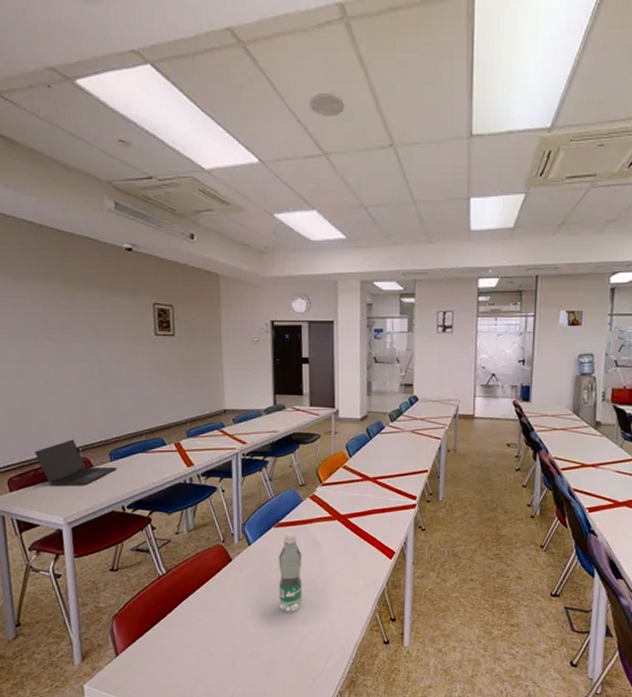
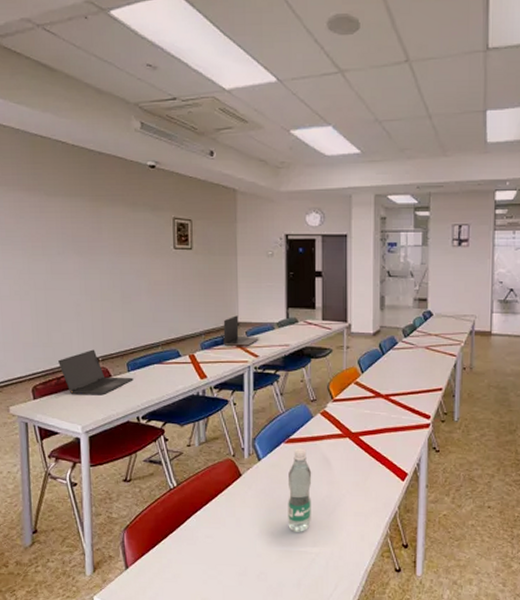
laptop computer: none [209,403,248,434] -> present [223,315,260,347]

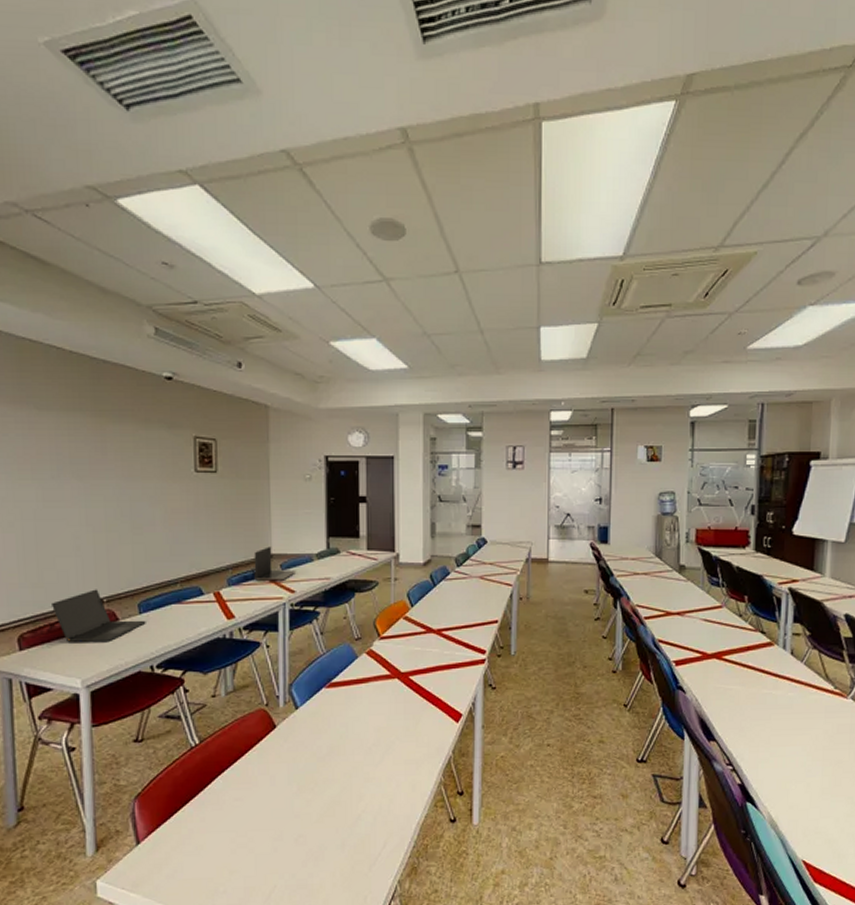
bottle: present [287,448,312,532] -> none [329,692,357,787]

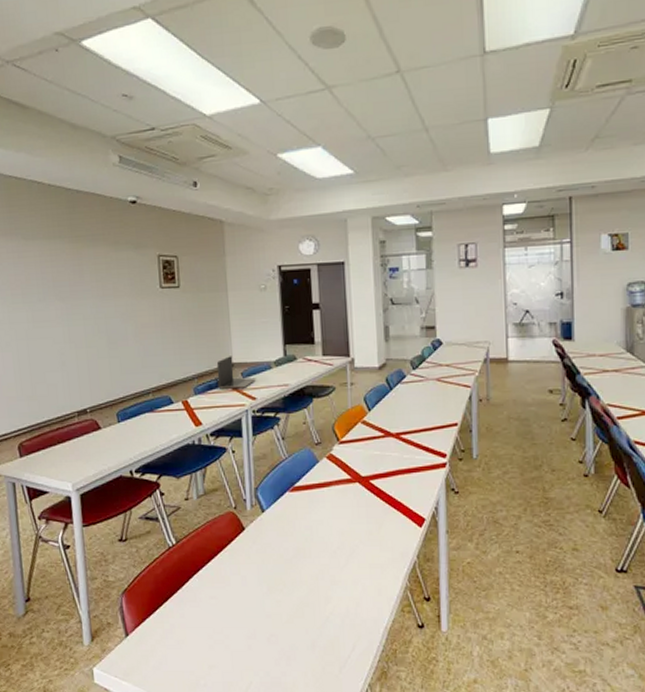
laptop: present [52,589,146,643] -> none [44,400,124,450]

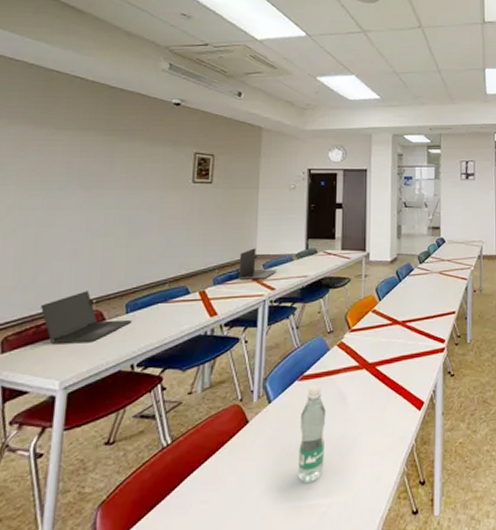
laptop: none [44,400,124,450] -> present [41,290,132,344]
bottle: none [295,496,323,589] -> present [298,384,326,483]

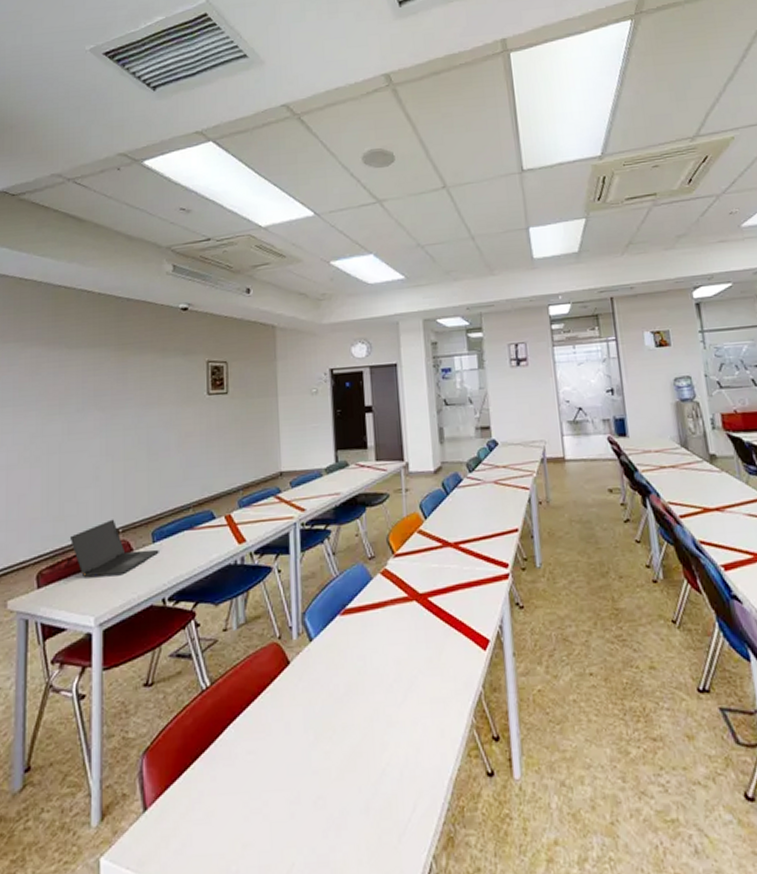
laptop computer: present [238,248,278,281] -> none [263,464,307,501]
bottle: present [298,384,326,483] -> none [346,619,378,734]

